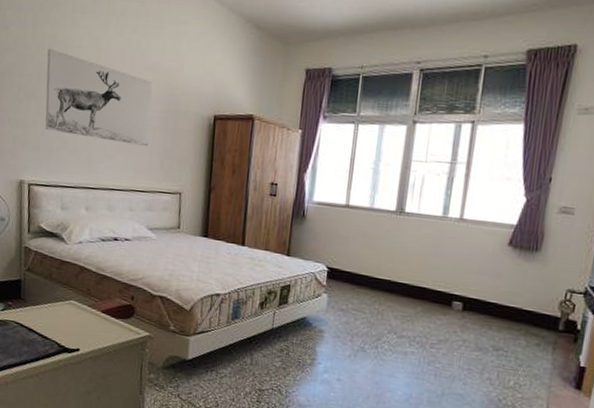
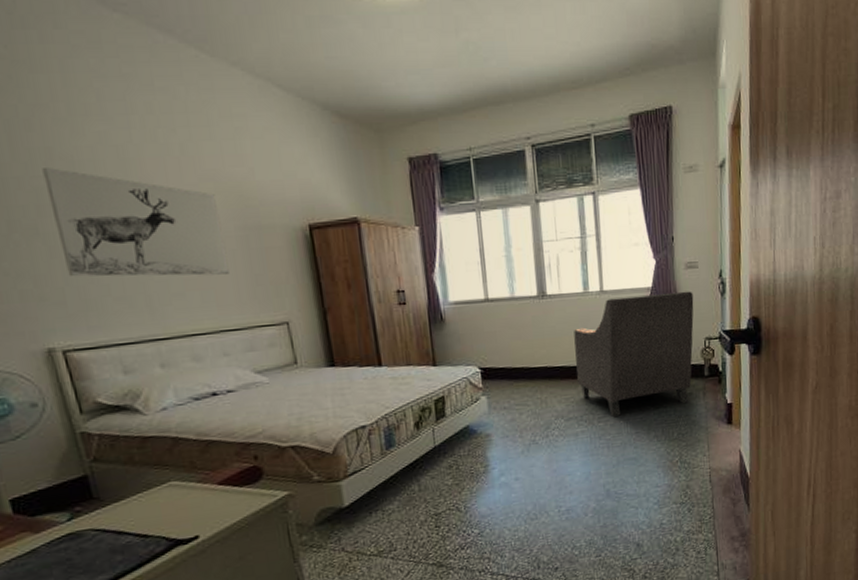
chair: none [416,228,563,353] -> present [574,291,694,417]

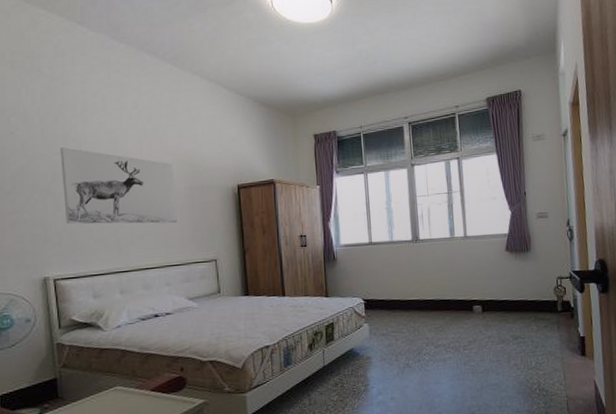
chair: present [574,291,694,417] -> none [442,237,547,345]

